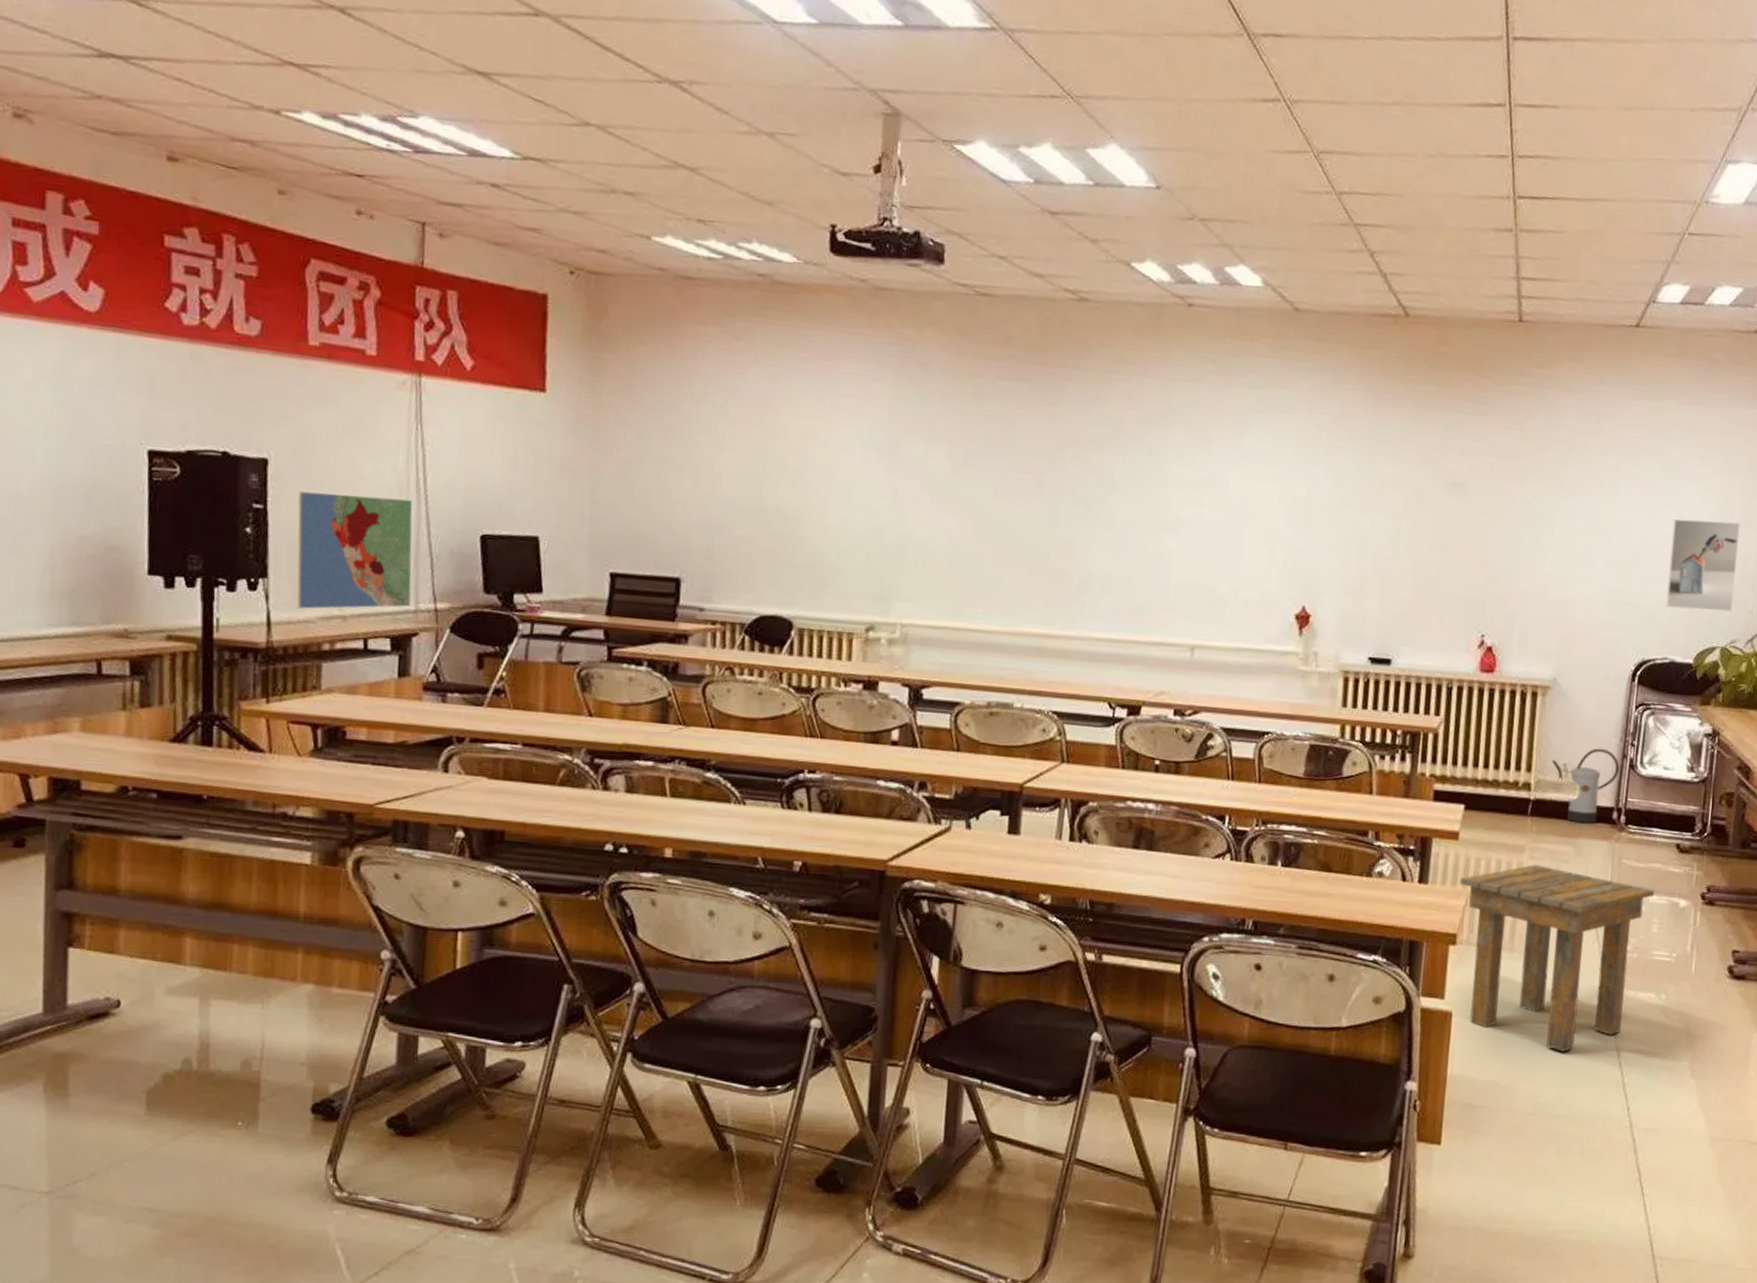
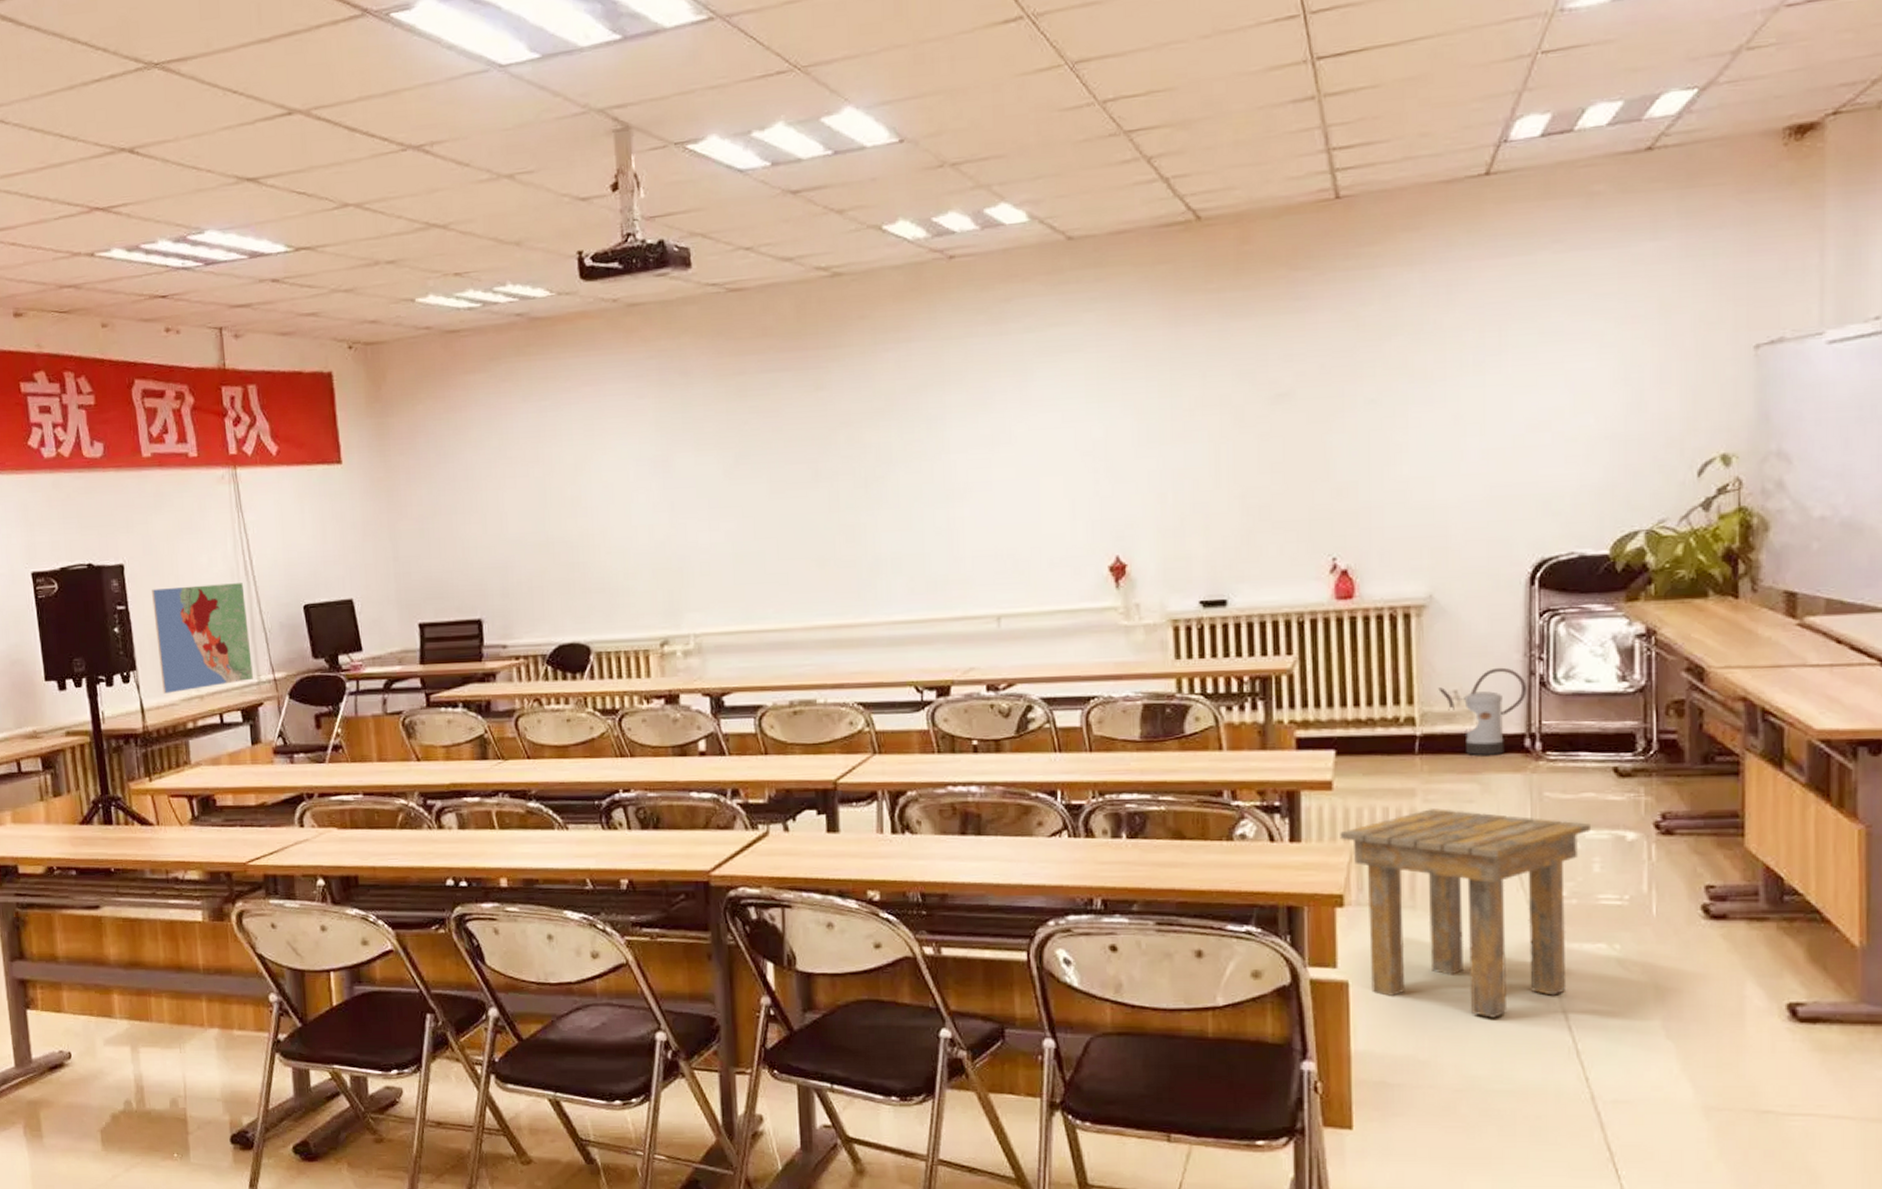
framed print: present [1666,518,1741,612] -> none [1563,379,1656,495]

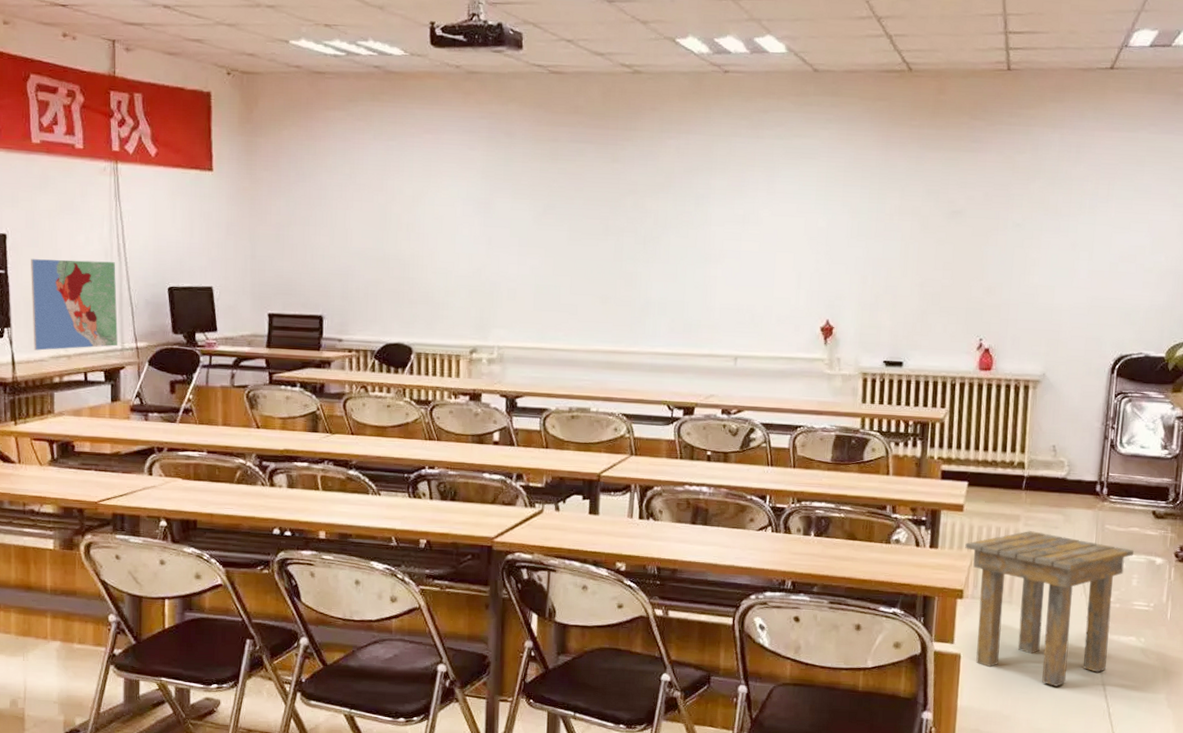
watering can: present [1438,667,1527,756] -> none [1043,431,1102,496]

